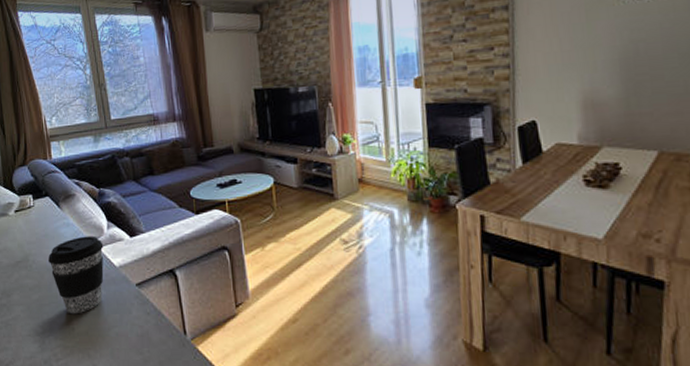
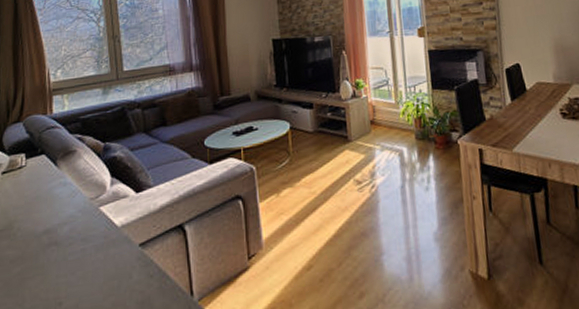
coffee cup: present [48,235,104,314] -> none [37,194,105,287]

